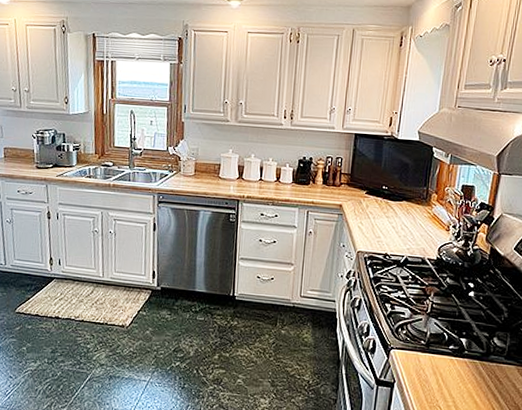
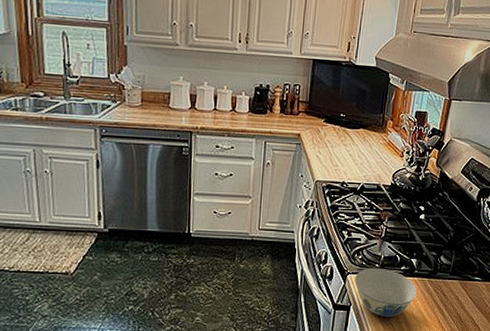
bowl: none [399,344,468,400] -> present [355,268,417,318]

